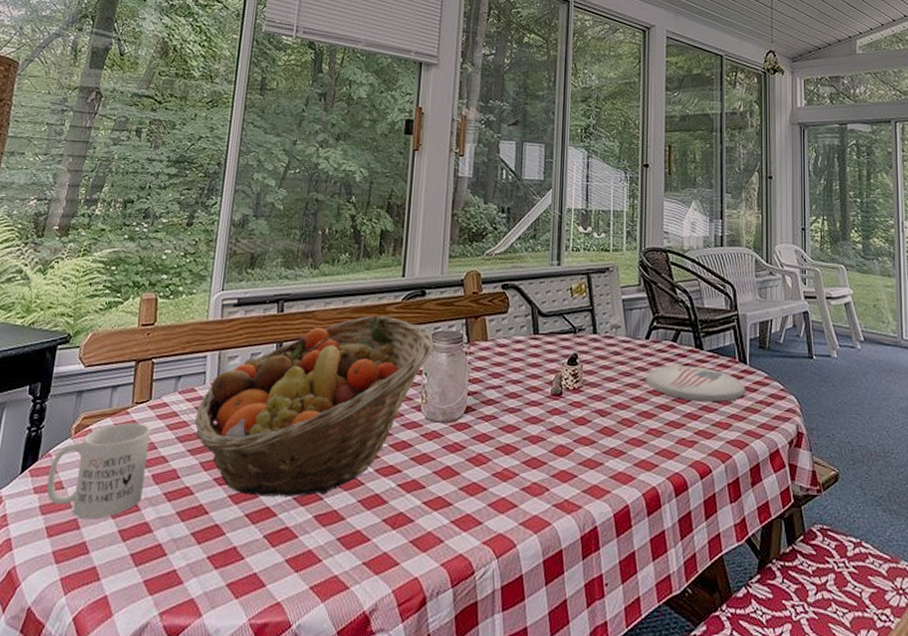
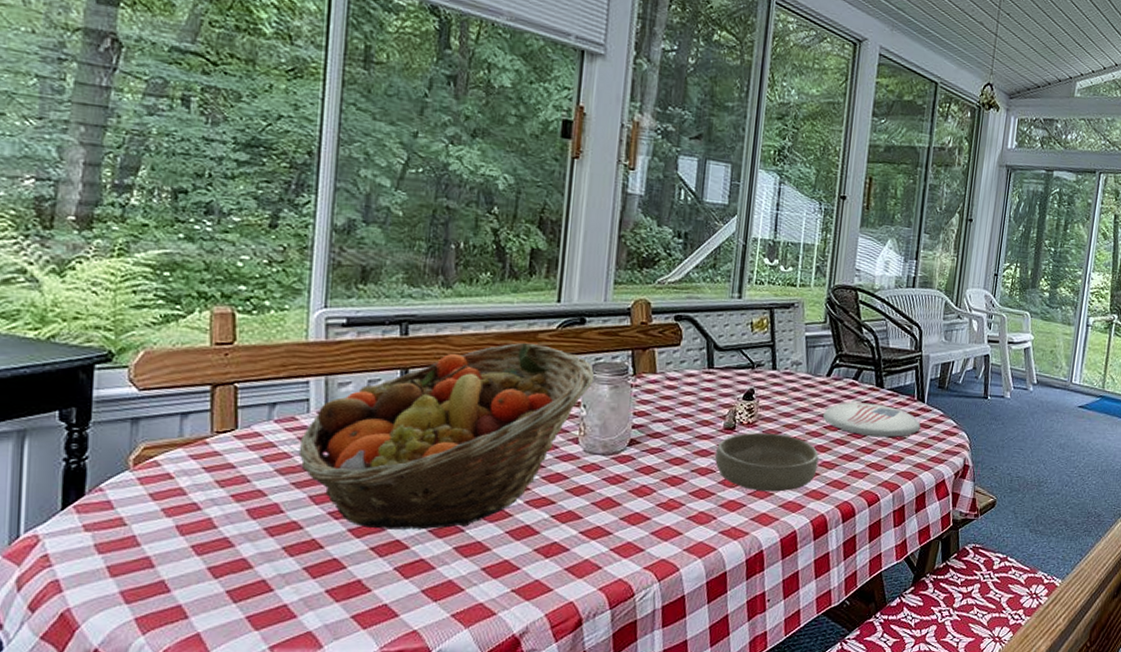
mug: present [46,423,151,520] -> none [101,454,240,557]
bowl: none [545,398,645,462] -> present [715,432,819,492]

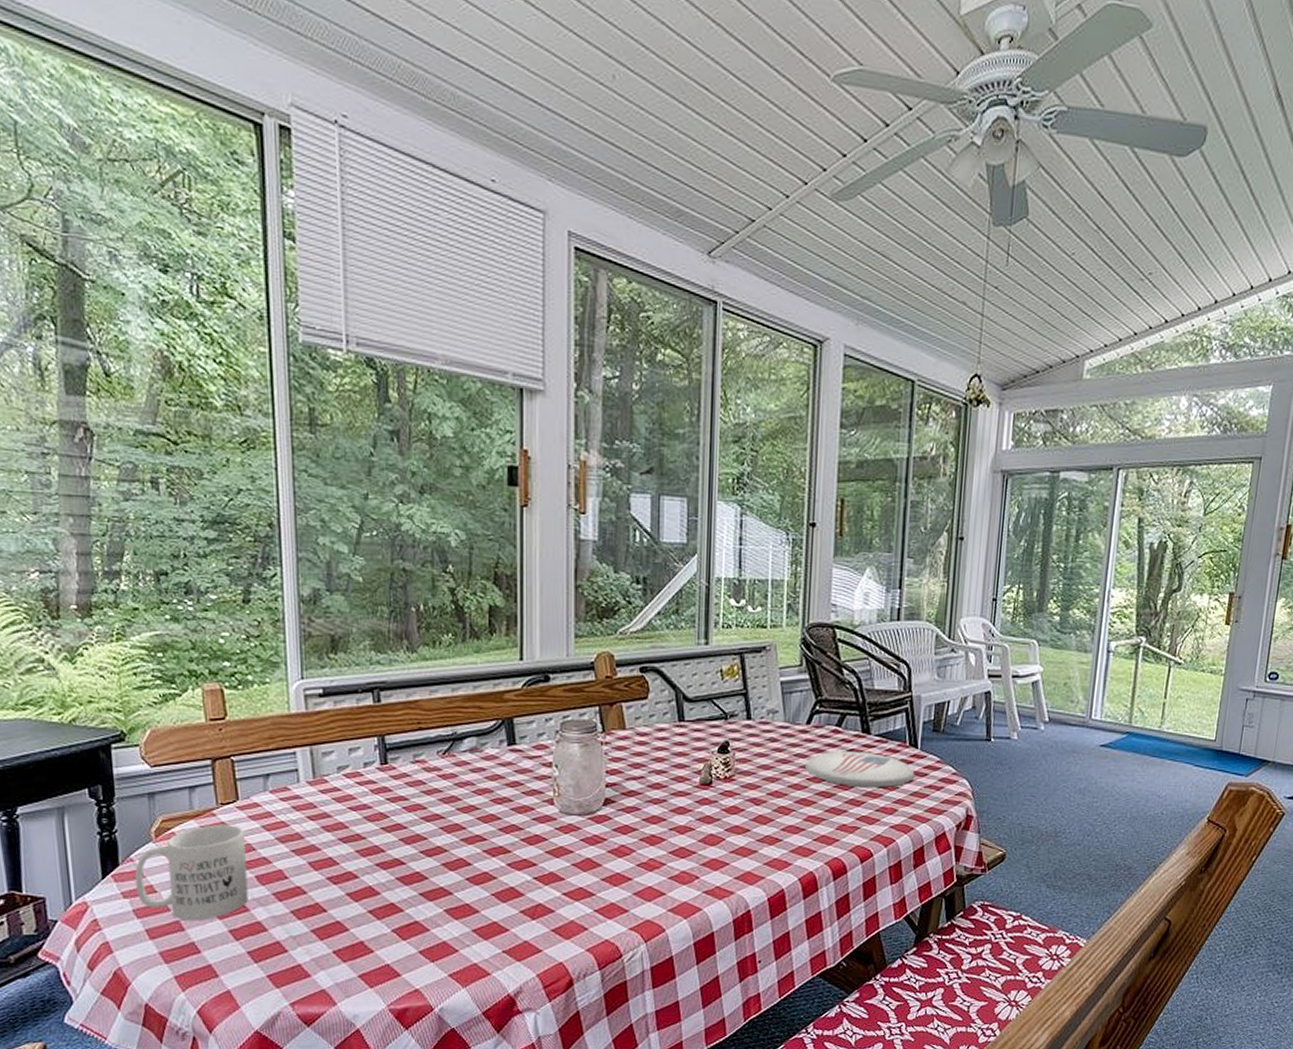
mug: none [101,454,240,557] -> present [134,825,248,921]
fruit basket: present [298,342,595,530] -> none [294,703,564,893]
bowl: present [715,432,819,492] -> none [694,787,803,849]

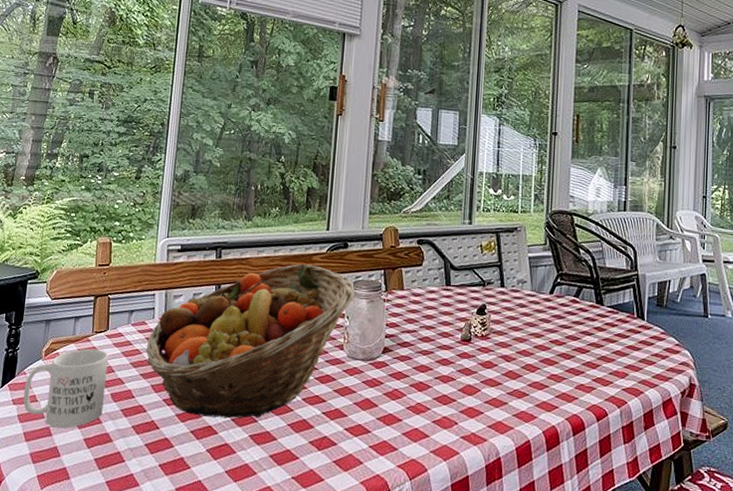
fruit basket: none [294,703,564,893] -> present [146,263,355,419]
plate: present [804,751,915,788] -> none [548,318,643,354]

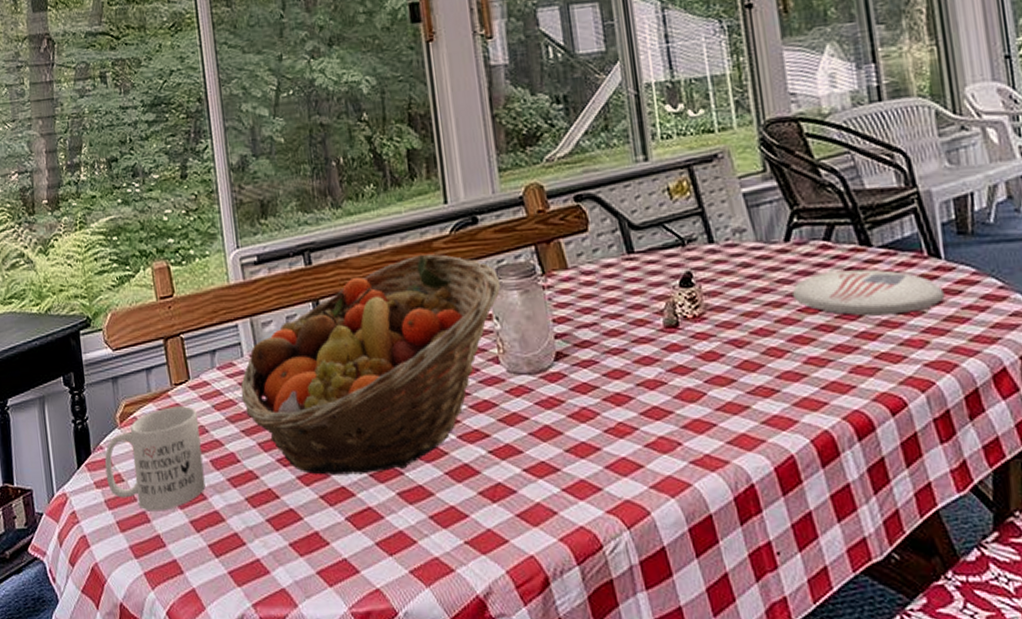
plate: none [548,318,643,354] -> present [791,269,945,316]

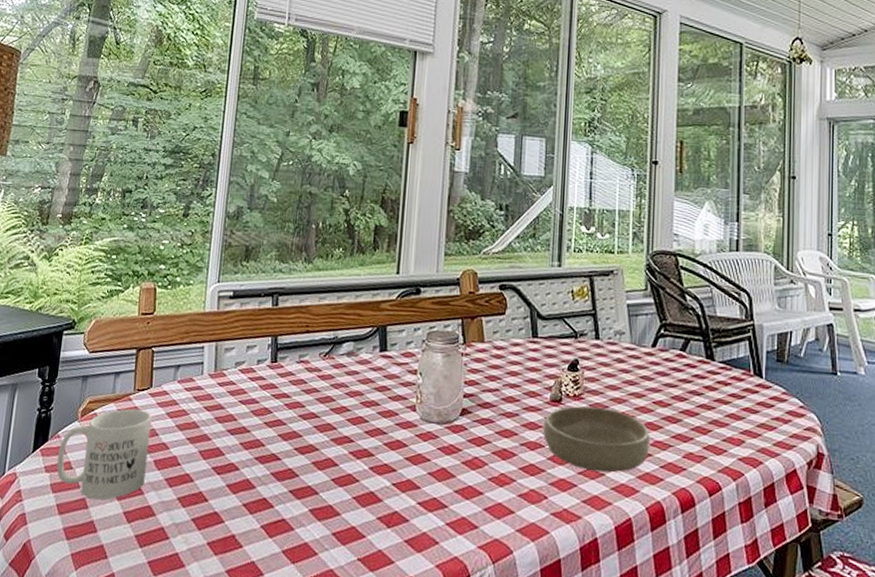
fruit basket: present [241,253,501,475] -> none [193,312,429,490]
bowl: none [661,325,803,405] -> present [544,406,650,473]
plate: present [791,269,945,316] -> none [650,375,761,417]

